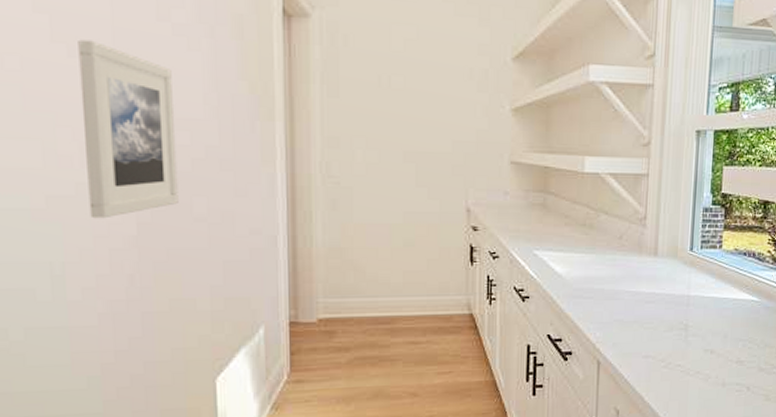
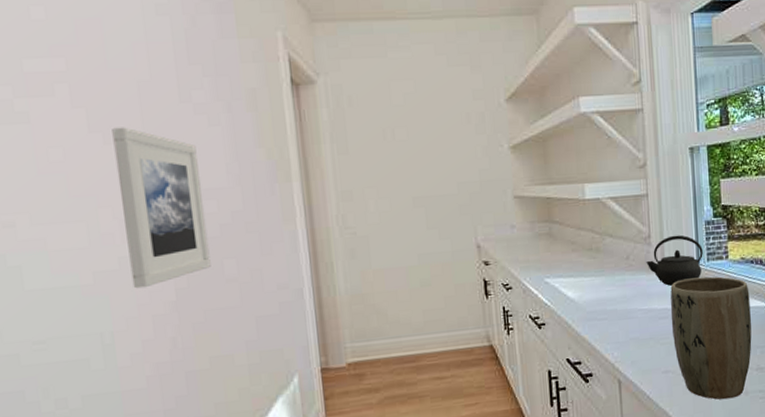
kettle: none [639,219,698,270] -> present [646,235,703,286]
plant pot: none [657,264,739,389] -> present [670,276,752,400]

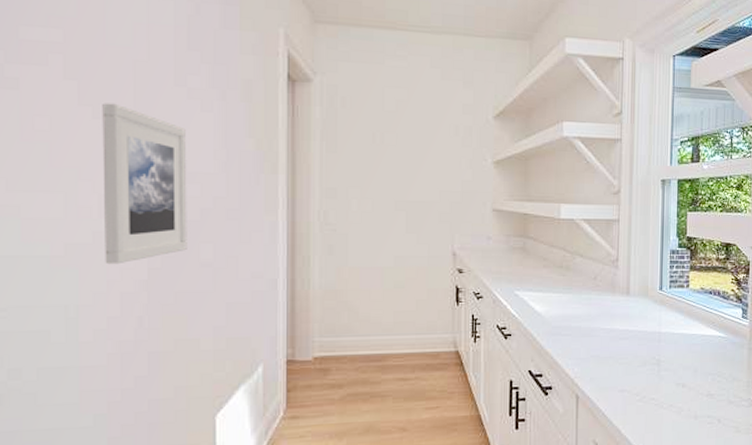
kettle: present [646,235,703,286] -> none [612,261,666,308]
plant pot: present [670,276,752,400] -> none [631,303,706,422]

